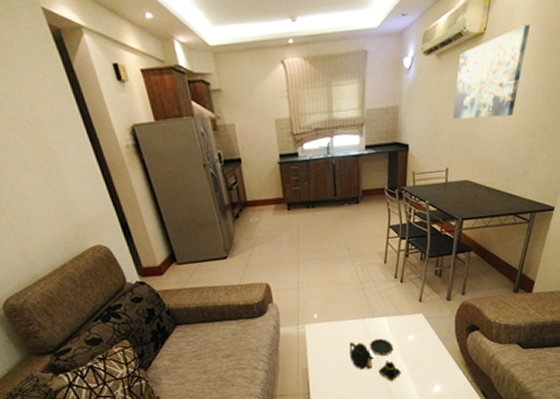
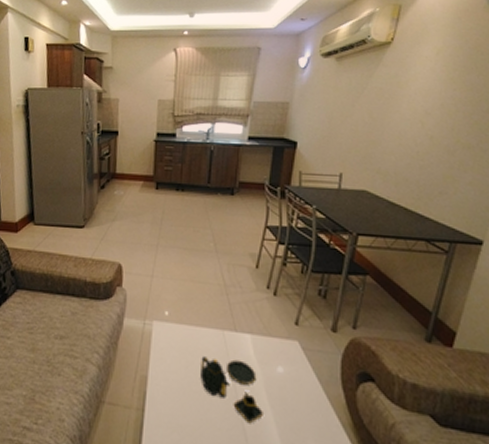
wall art: present [452,24,531,120] -> none [350,38,447,128]

